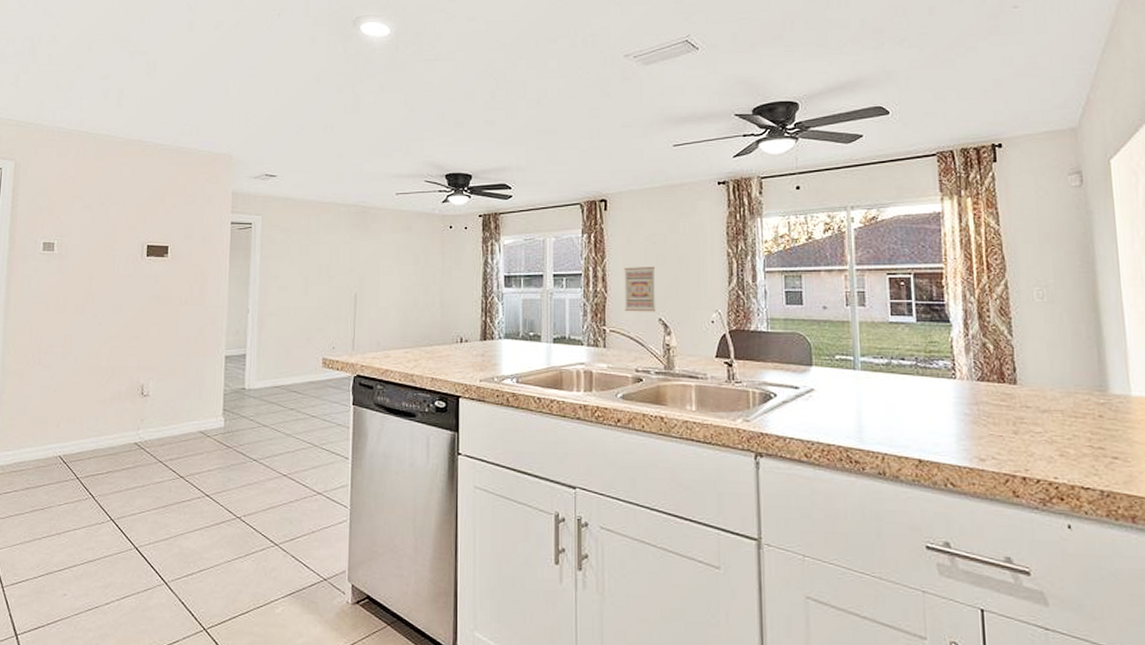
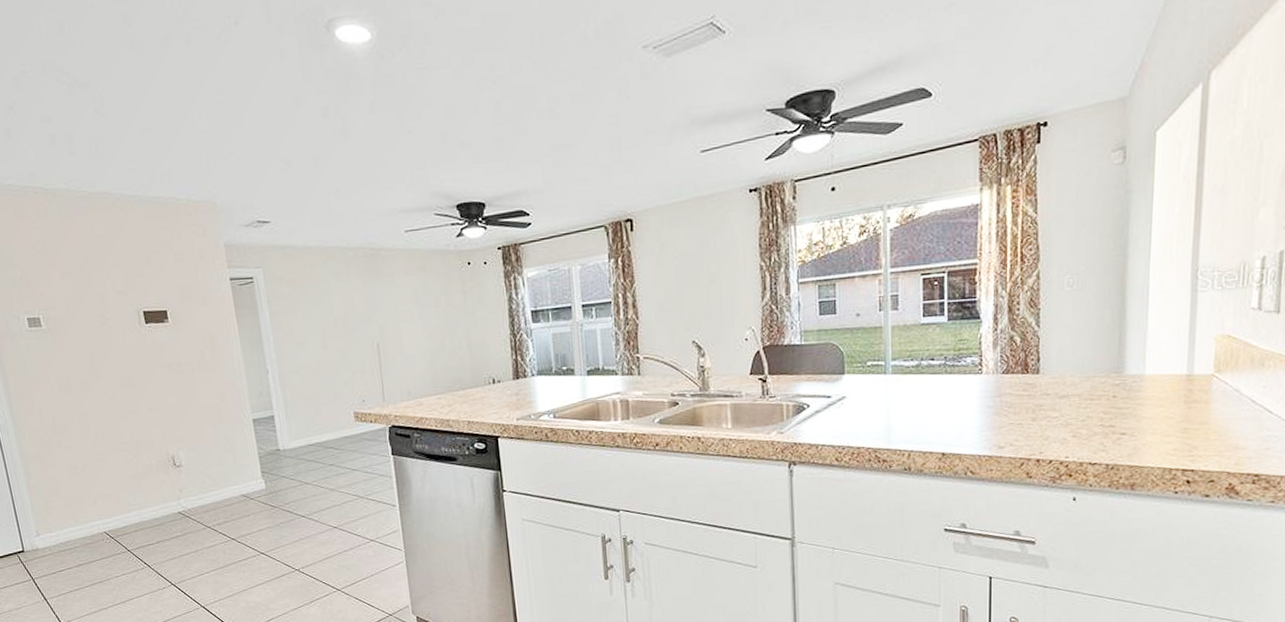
wall art: present [624,267,656,312] -> none [655,288,690,337]

